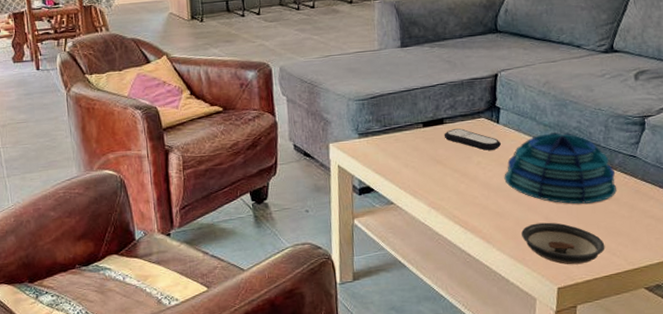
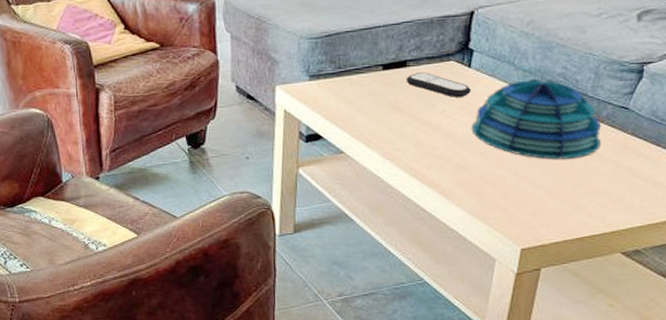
saucer: present [521,222,605,265] -> none [486,178,580,225]

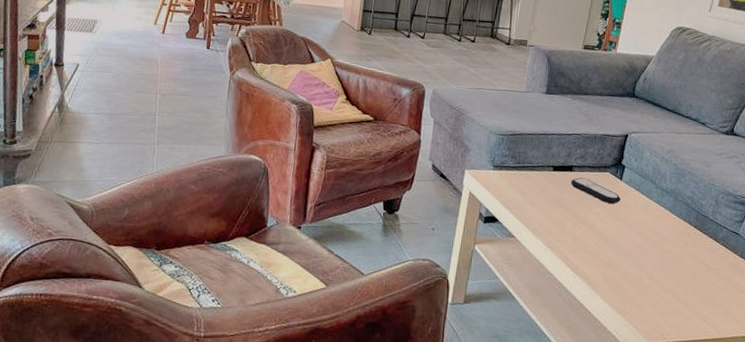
decorative bowl: present [471,78,602,160] -> none [618,197,718,270]

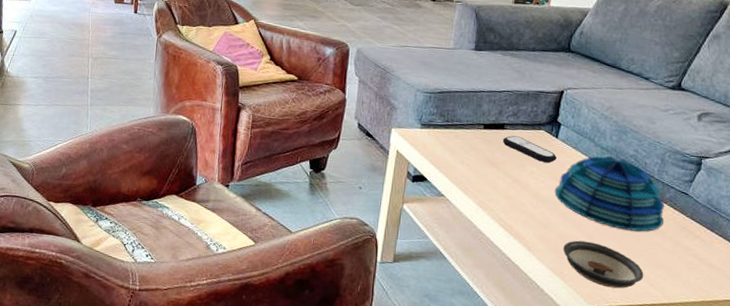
decorative bowl: none [618,197,718,270] -> present [554,155,665,232]
saucer: none [625,279,699,325] -> present [563,240,644,289]

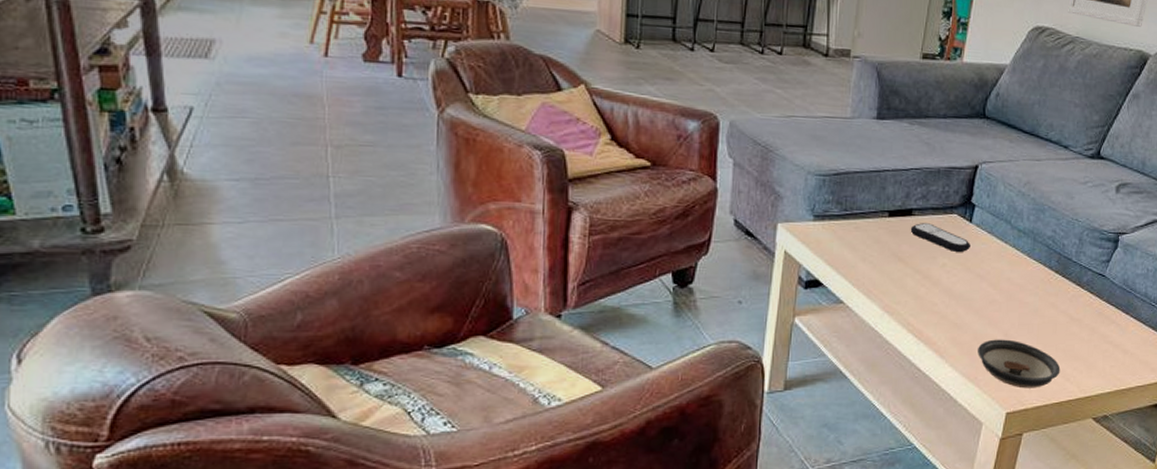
decorative bowl: present [554,155,665,232] -> none [968,239,1082,322]

